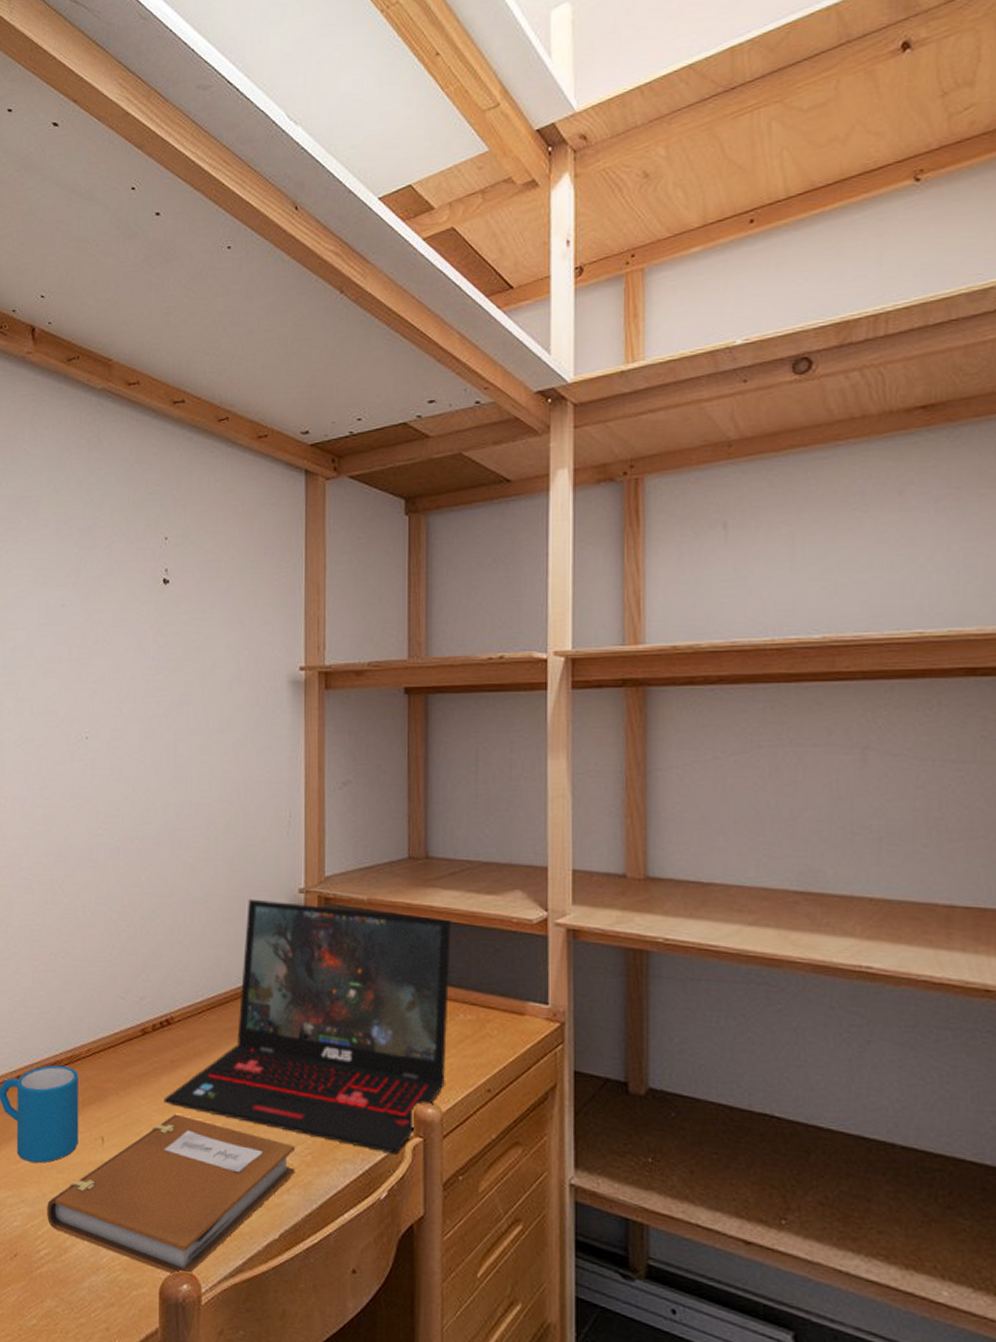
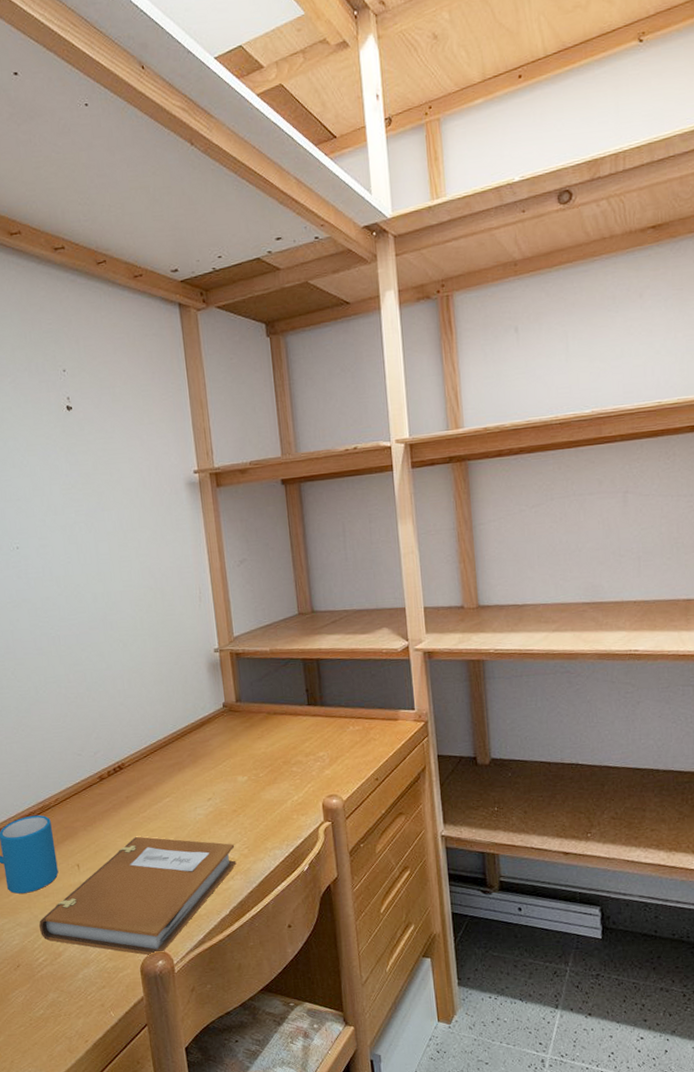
laptop: present [163,898,451,1155] -> none [124,657,344,837]

